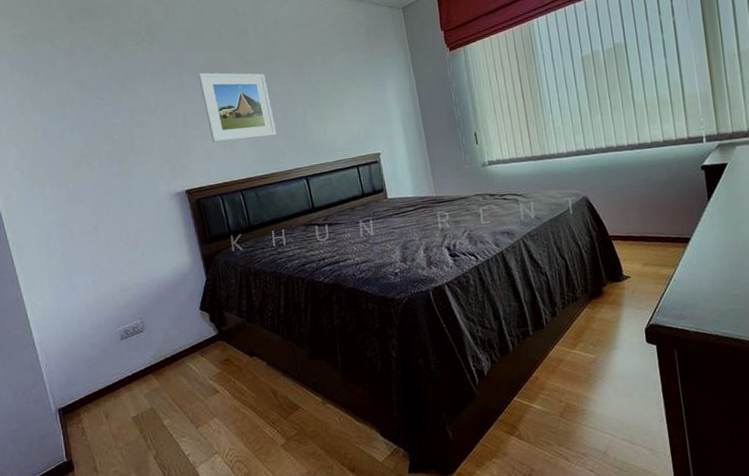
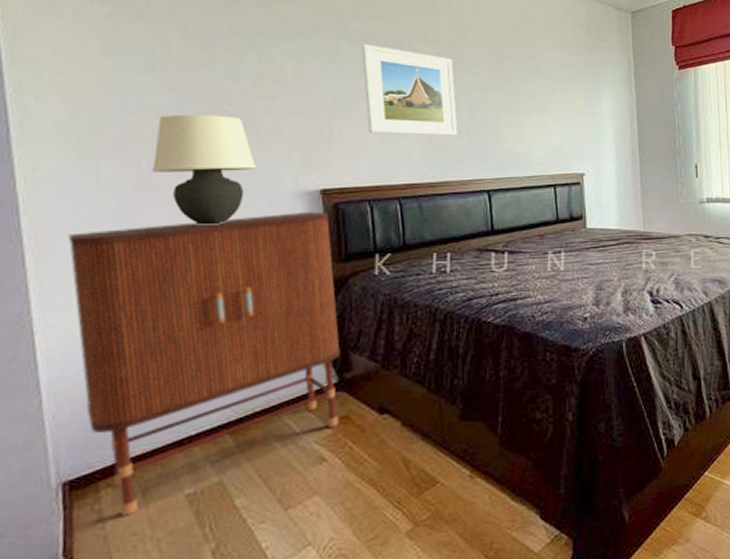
bar cabinet: none [34,207,223,432] -> present [68,211,340,516]
table lamp: none [74,143,141,225] -> present [151,114,256,225]

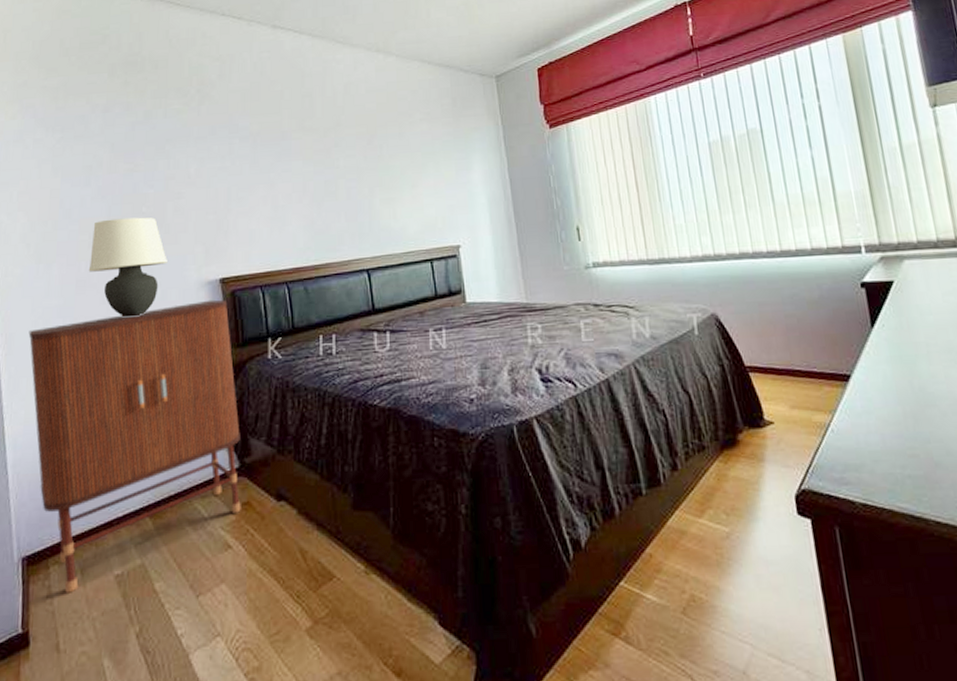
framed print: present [362,43,458,136] -> none [251,139,337,223]

